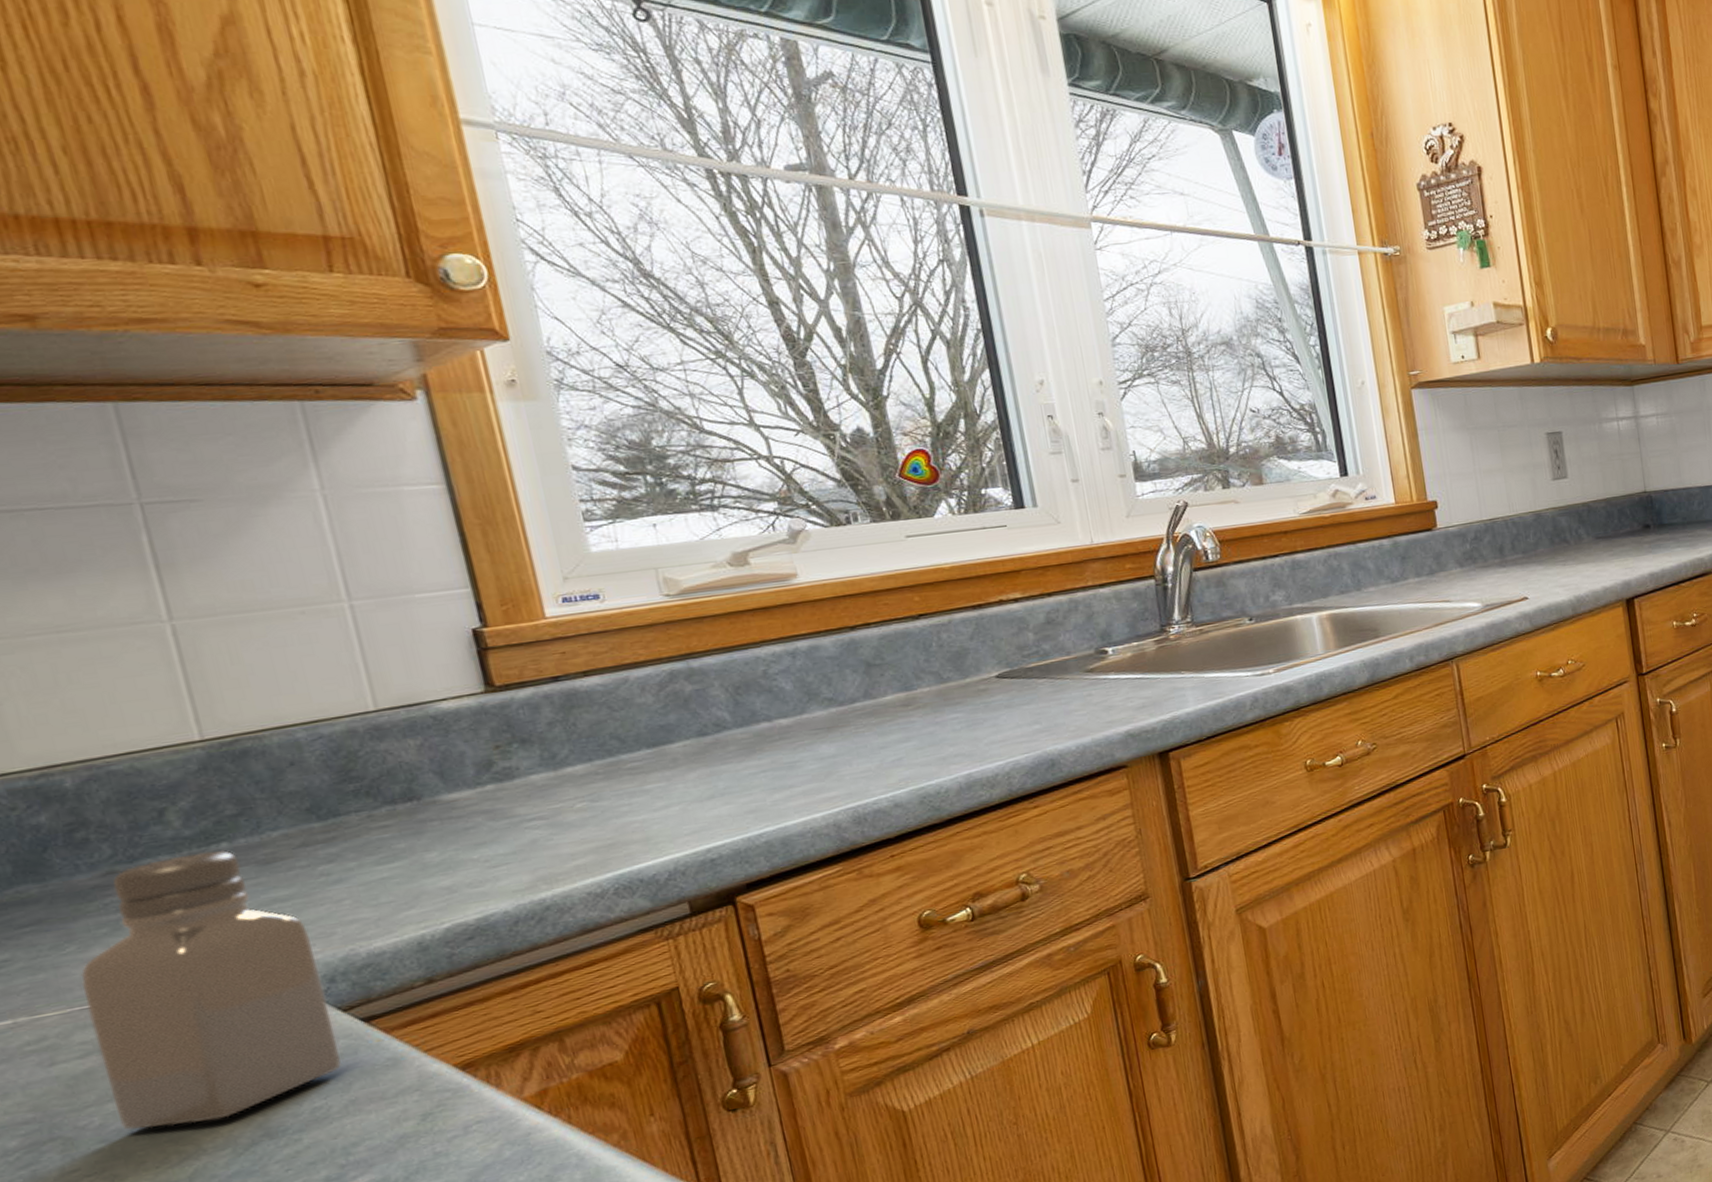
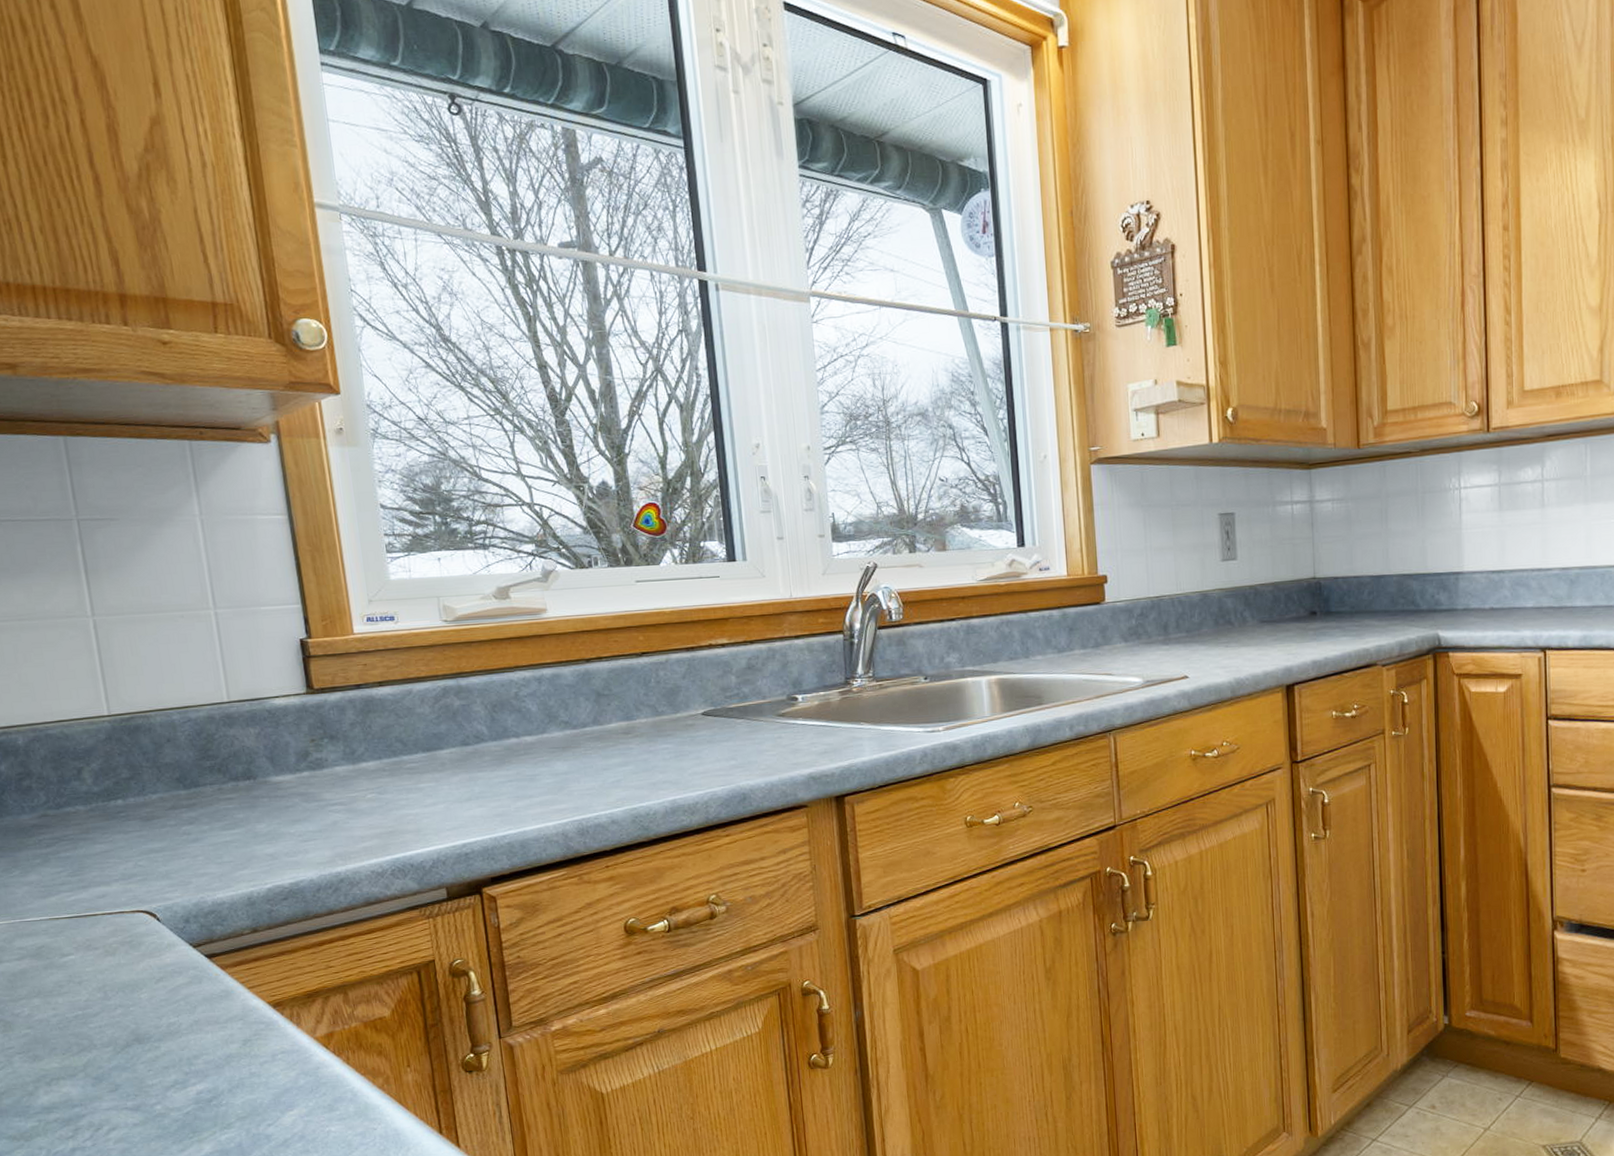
saltshaker: present [80,849,341,1130] -> none [21,805,190,1023]

